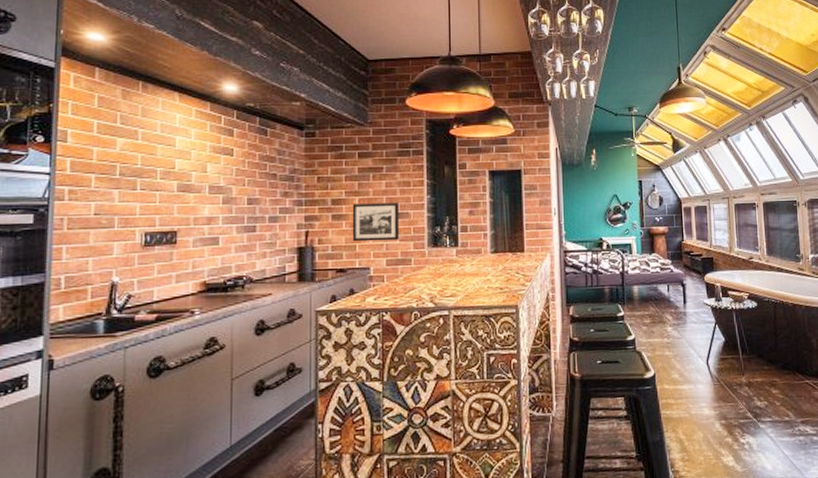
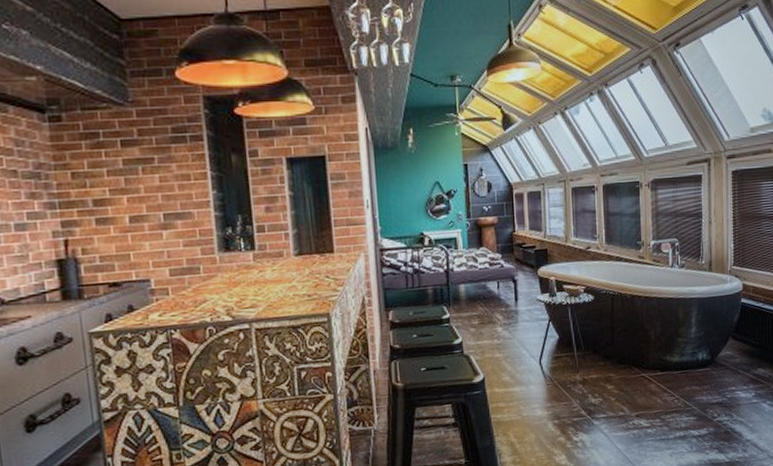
picture frame: present [352,203,400,242] -> none [119,200,184,250]

